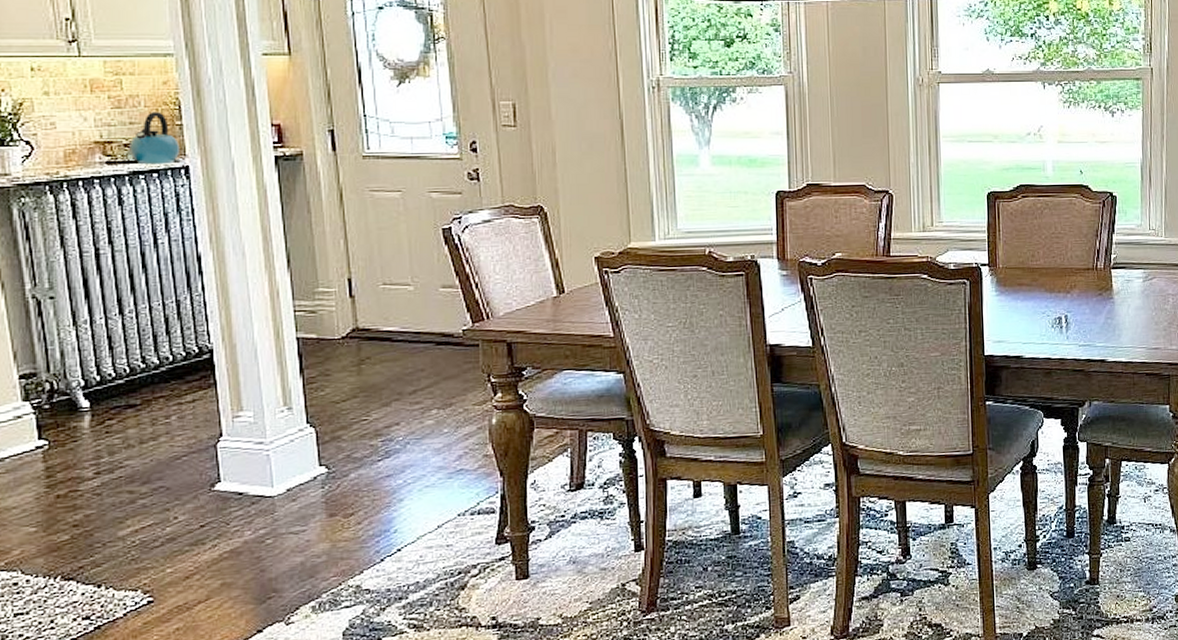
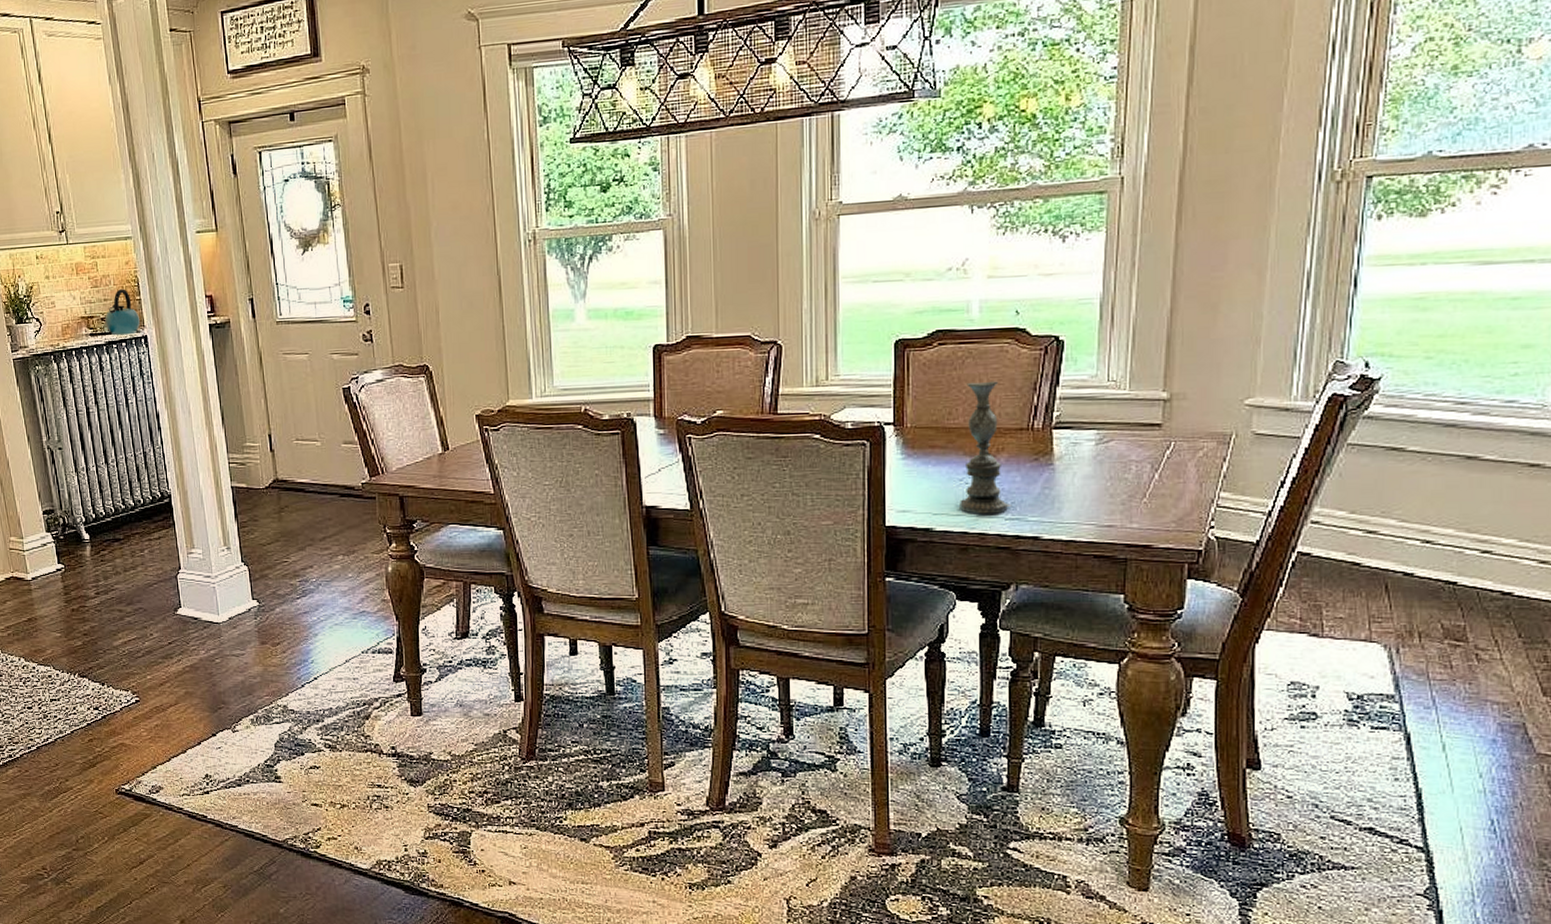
candlestick: none [1042,228,1084,342] -> present [958,381,1012,514]

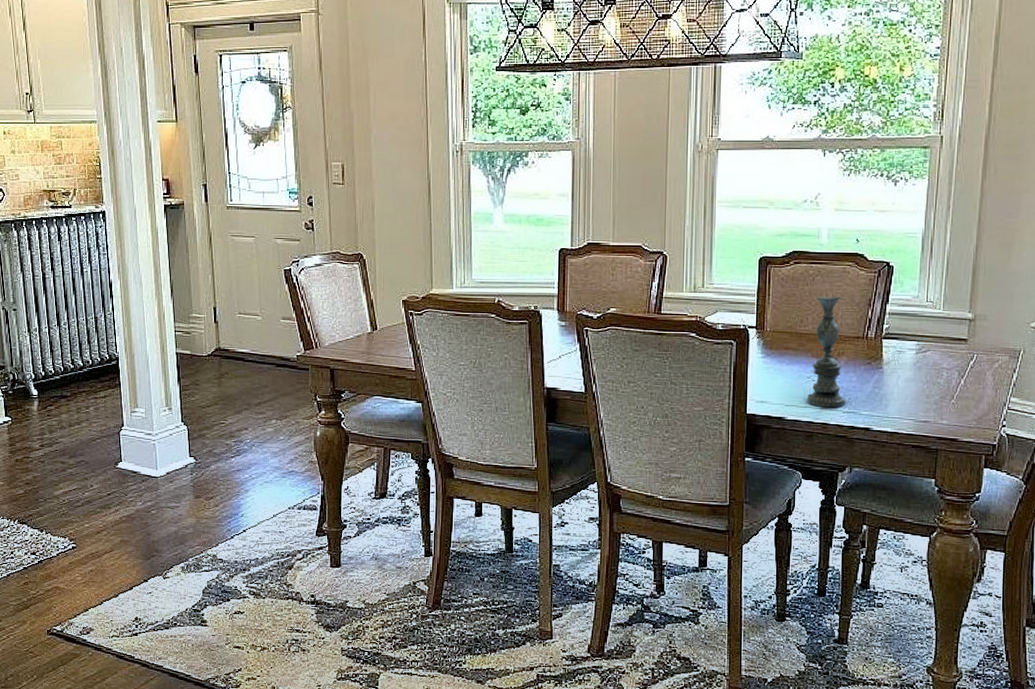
kettle: present [105,289,141,335] -> none [66,167,100,209]

